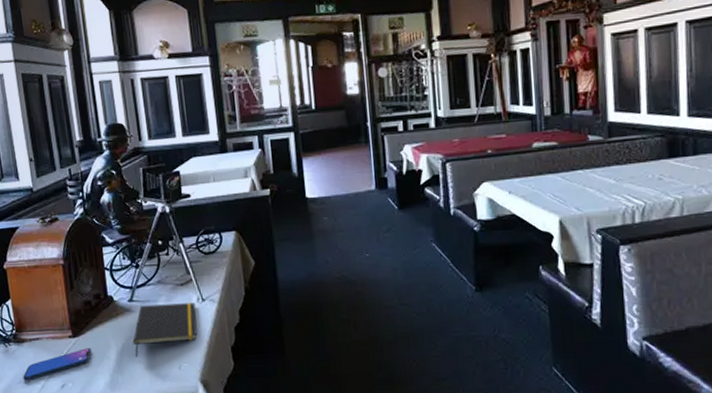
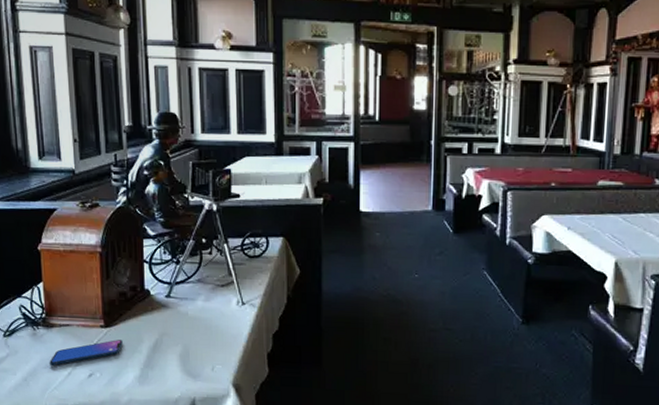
notepad: present [133,303,198,357] -> none [167,302,235,354]

